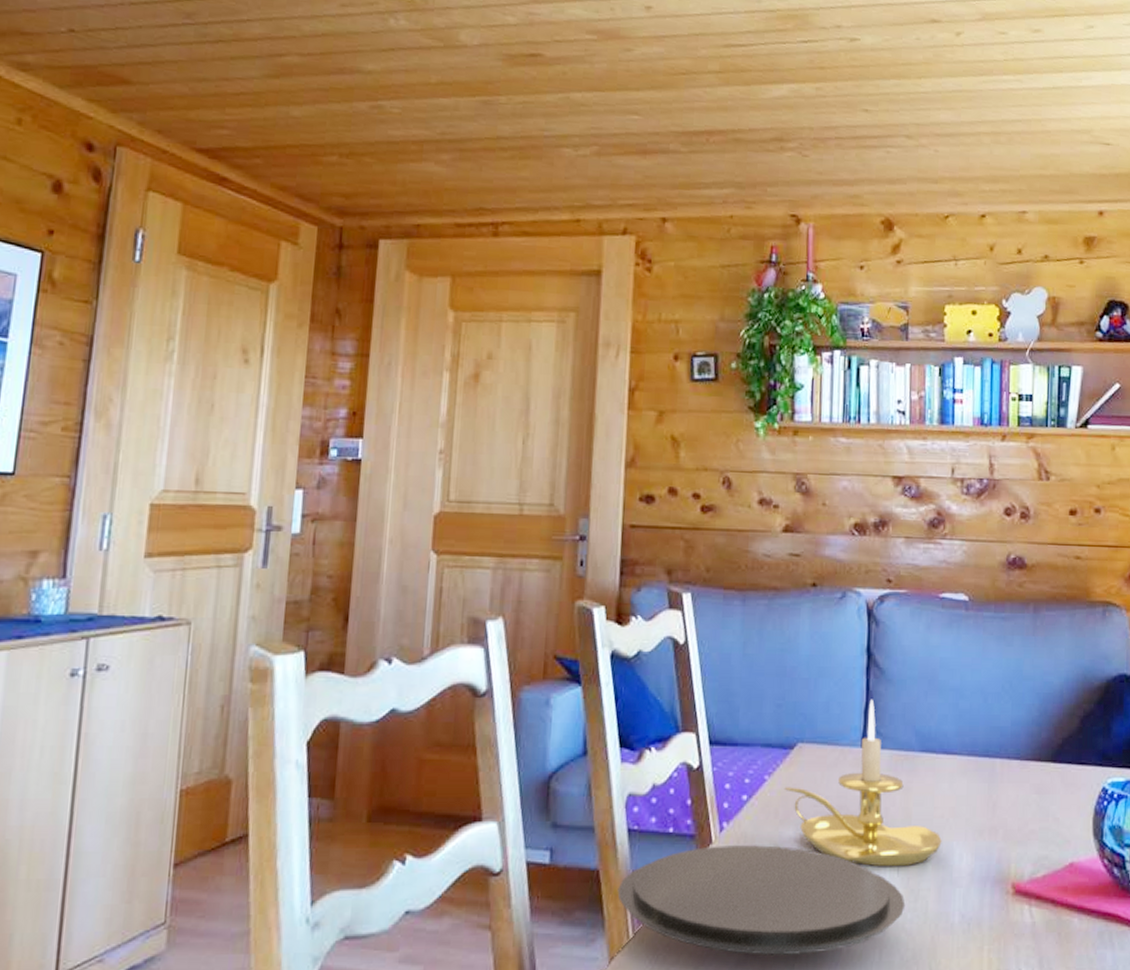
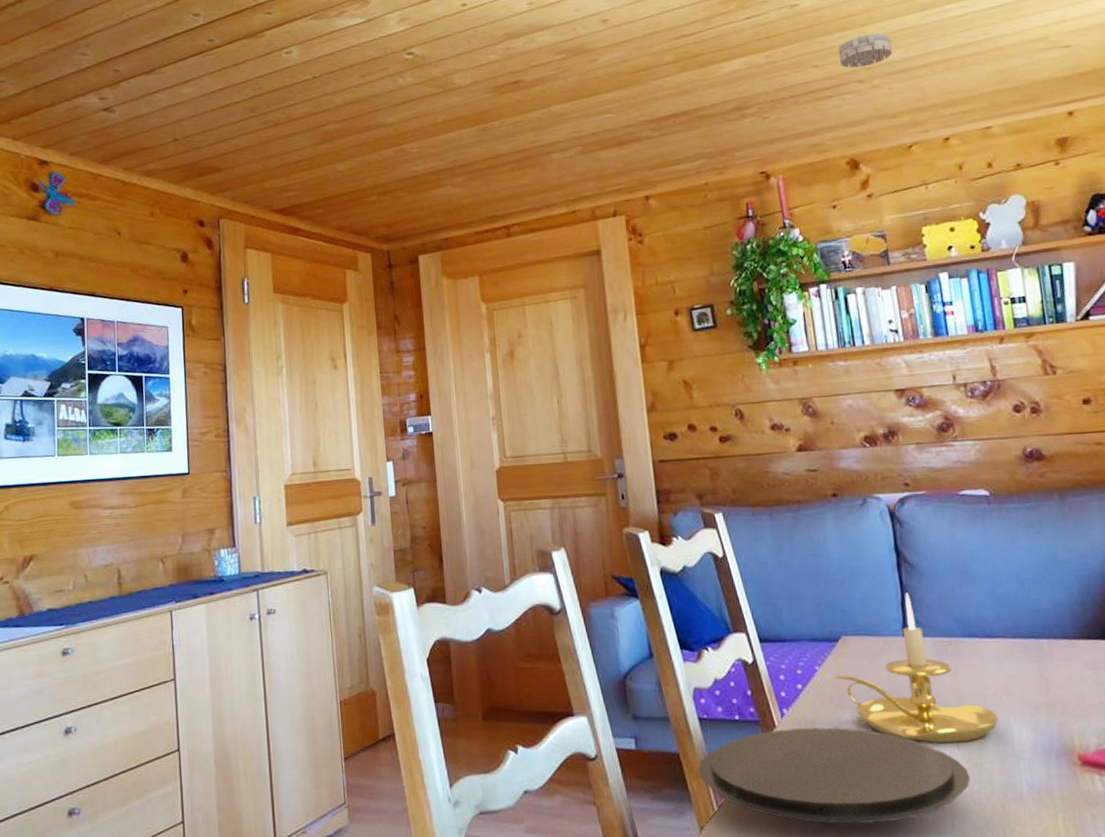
smoke detector: none [890,87,945,123] -> present [838,33,893,68]

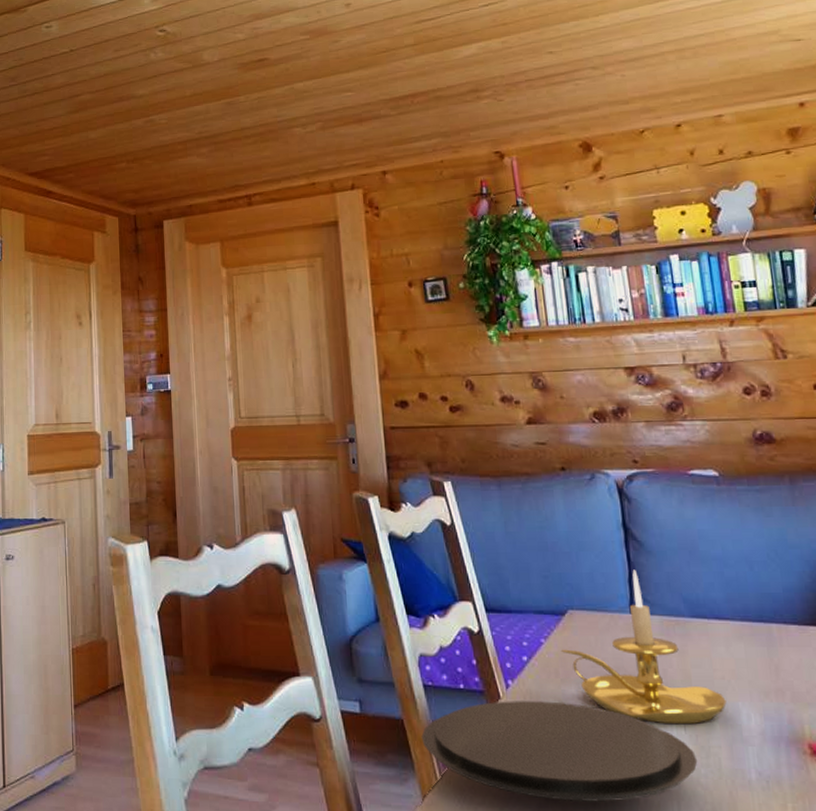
smoke detector: present [838,33,893,68] -> none [572,22,626,56]

